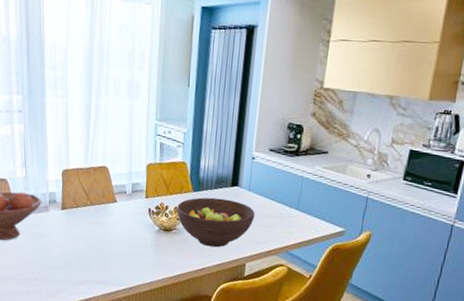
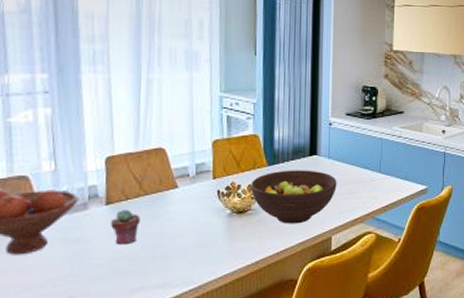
potted succulent: none [64,215,87,244] -> present [110,210,140,245]

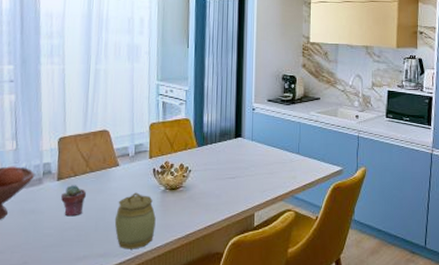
jar: none [174,217,221,279] -> present [114,192,156,249]
fruit bowl: present [251,170,337,224] -> none [182,151,259,201]

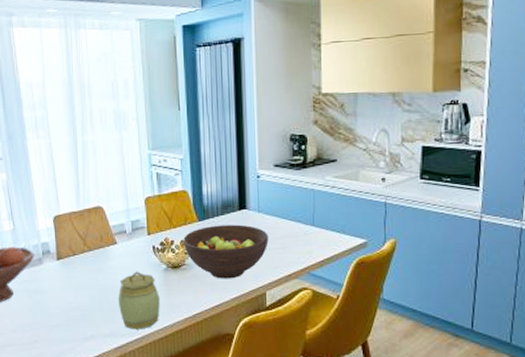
potted succulent: present [60,185,86,217] -> none [61,264,87,297]
fruit bowl: none [182,151,259,201] -> present [183,224,269,279]

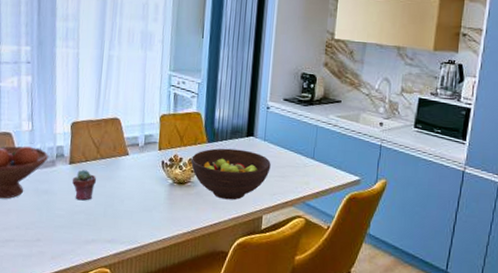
potted succulent: none [61,264,87,297] -> present [72,170,96,201]
jar: present [117,271,160,330] -> none [122,183,163,239]

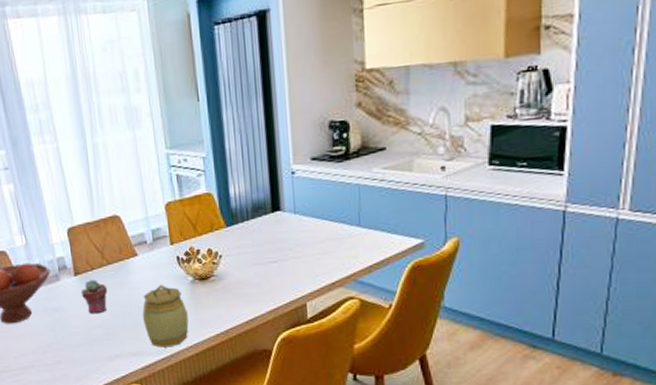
jar: none [122,183,163,239] -> present [142,285,189,348]
fruit bowl: present [191,148,271,200] -> none [210,228,308,290]

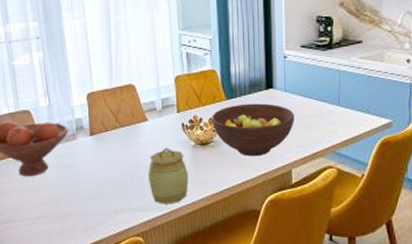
potted succulent: present [80,280,107,314] -> none [94,140,118,171]
fruit bowl: none [210,228,308,290] -> present [212,103,295,157]

